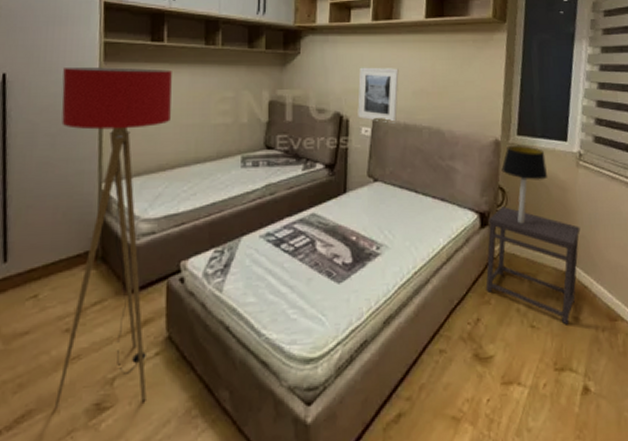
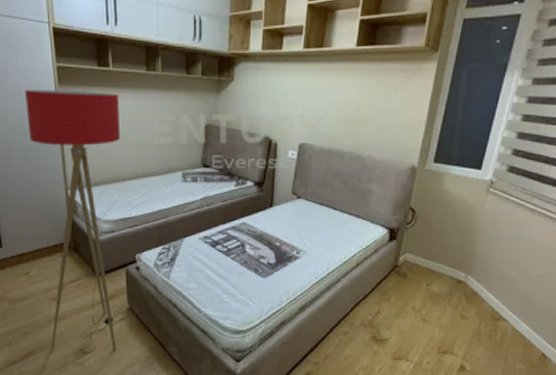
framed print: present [357,67,399,124] -> none [286,94,326,148]
side table: present [485,207,580,325] -> none [388,225,480,321]
table lamp: present [501,146,547,224] -> none [414,172,458,240]

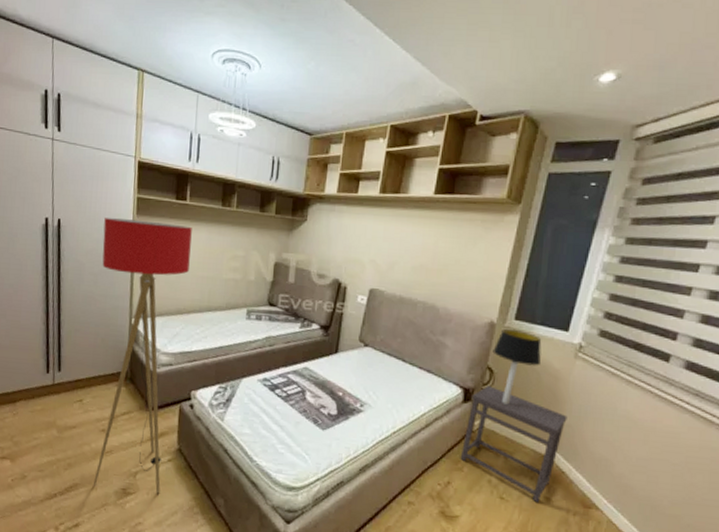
side table: none [388,225,480,321] -> present [460,386,568,503]
table lamp: none [414,172,458,240] -> present [493,329,542,405]

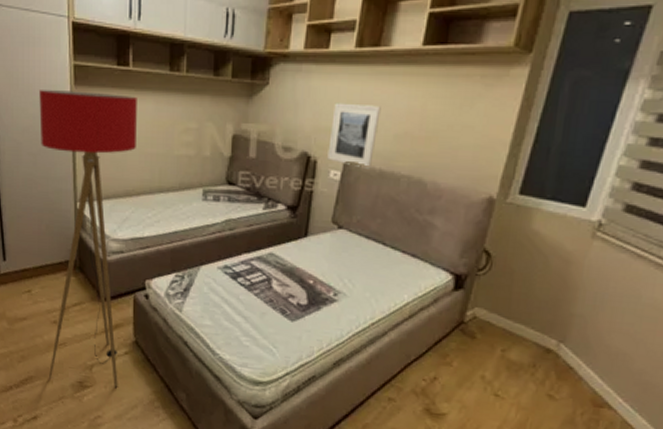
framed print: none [356,238,401,295] -> present [327,102,381,169]
side table: present [460,386,568,503] -> none [449,271,579,401]
table lamp: present [493,329,542,405] -> none [491,206,552,293]

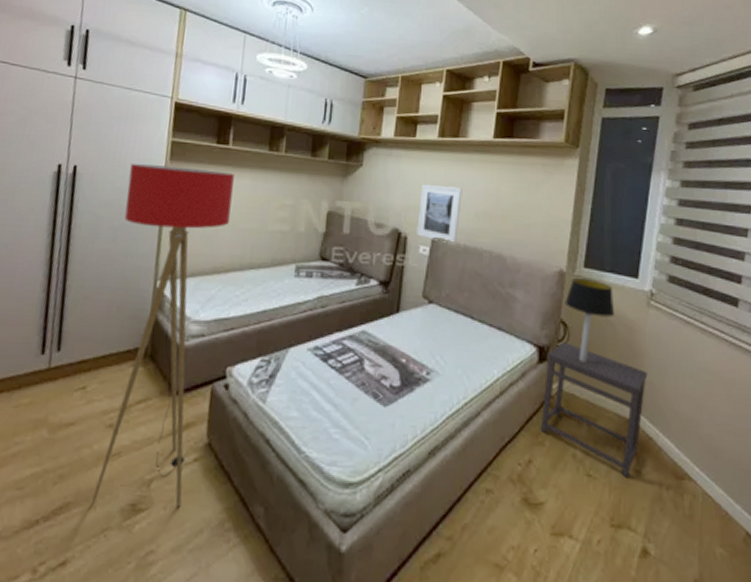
side table: none [449,271,579,401] -> present [540,342,648,478]
table lamp: none [491,206,552,293] -> present [565,278,614,363]

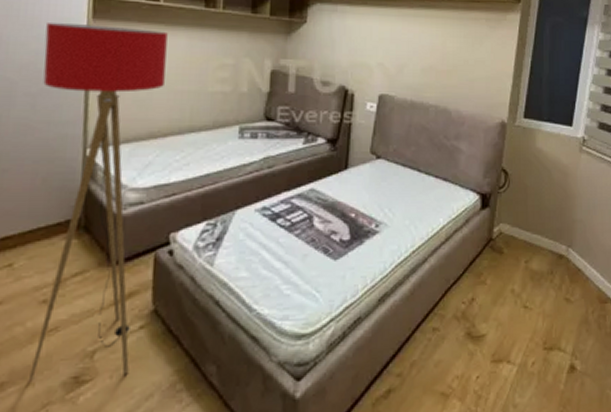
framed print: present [417,184,462,245] -> none [364,40,409,100]
side table: present [540,342,648,478] -> none [482,189,579,306]
table lamp: present [565,278,614,363] -> none [506,129,550,206]

